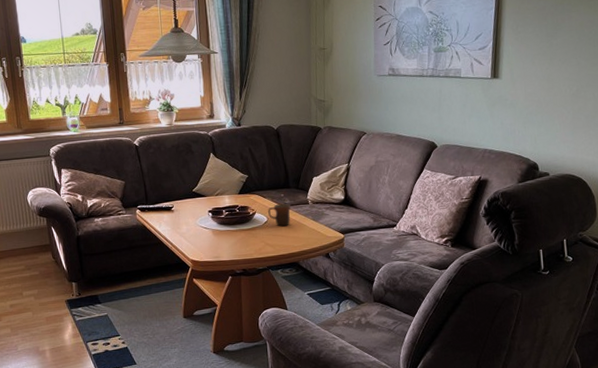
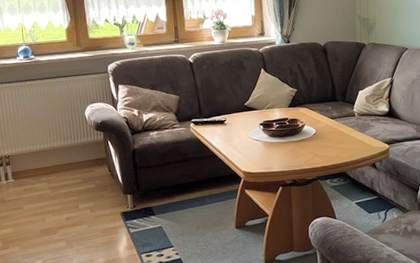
mug: present [268,203,291,227] -> none [316,115,339,138]

